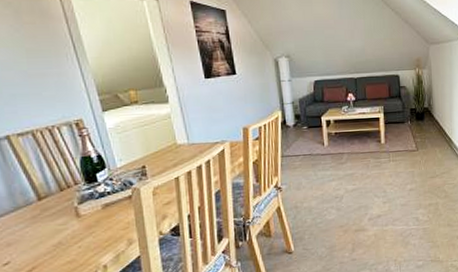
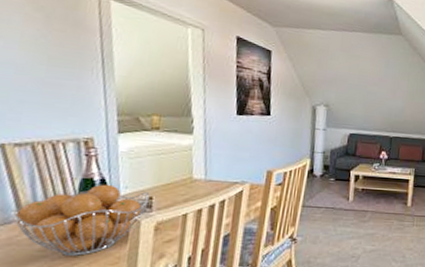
fruit basket: none [30,159,143,226] -> present [11,184,150,256]

